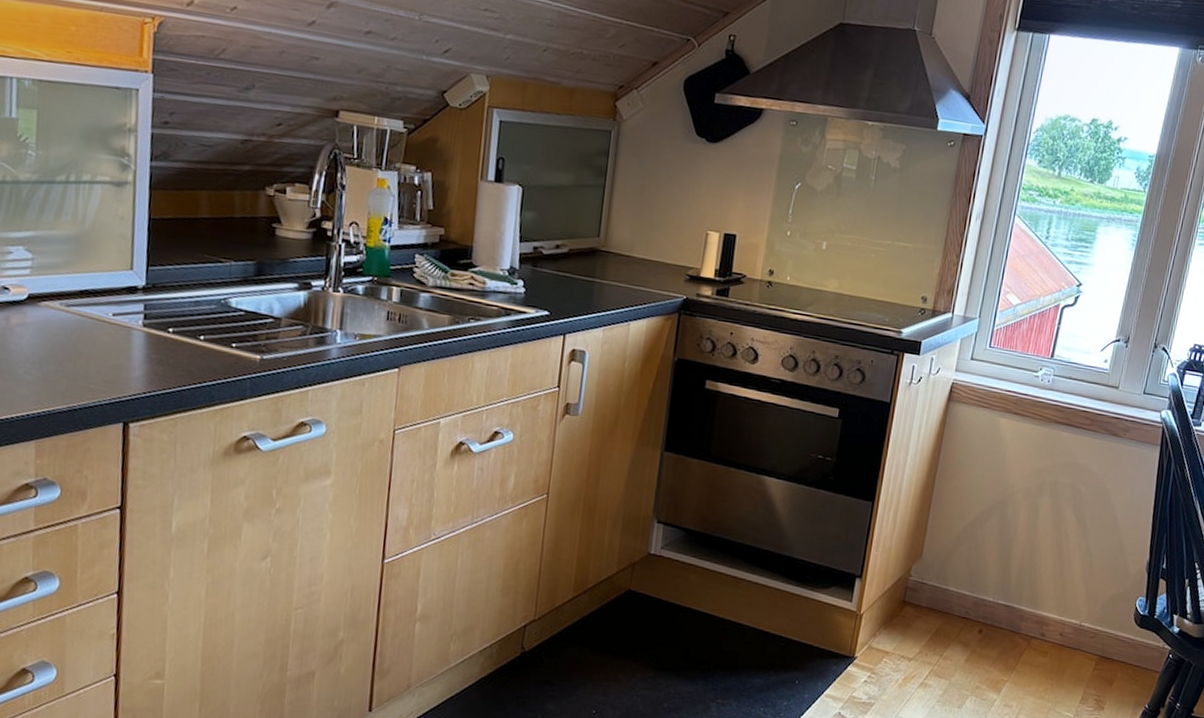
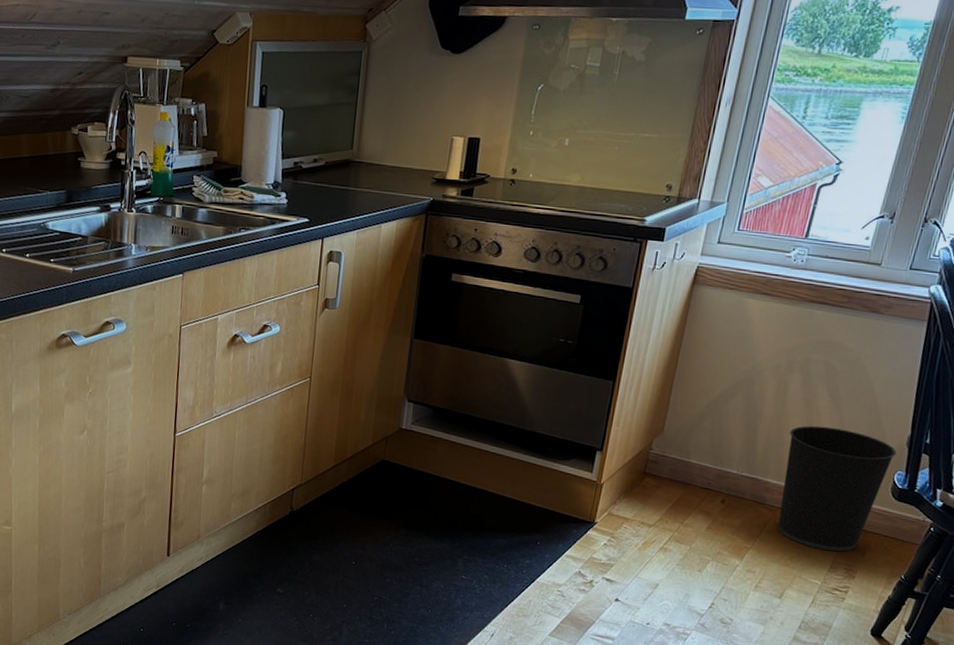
wastebasket: none [1032,550,1138,682] -> present [777,425,897,552]

